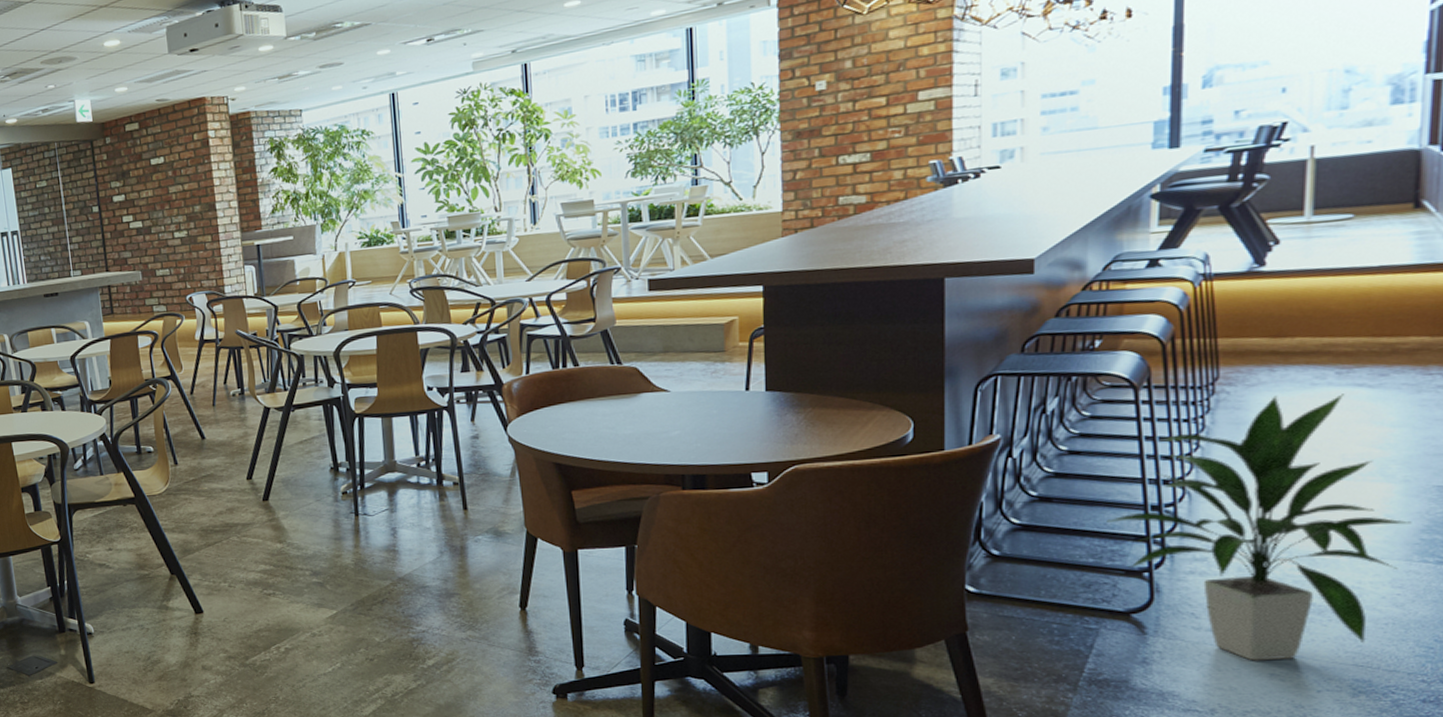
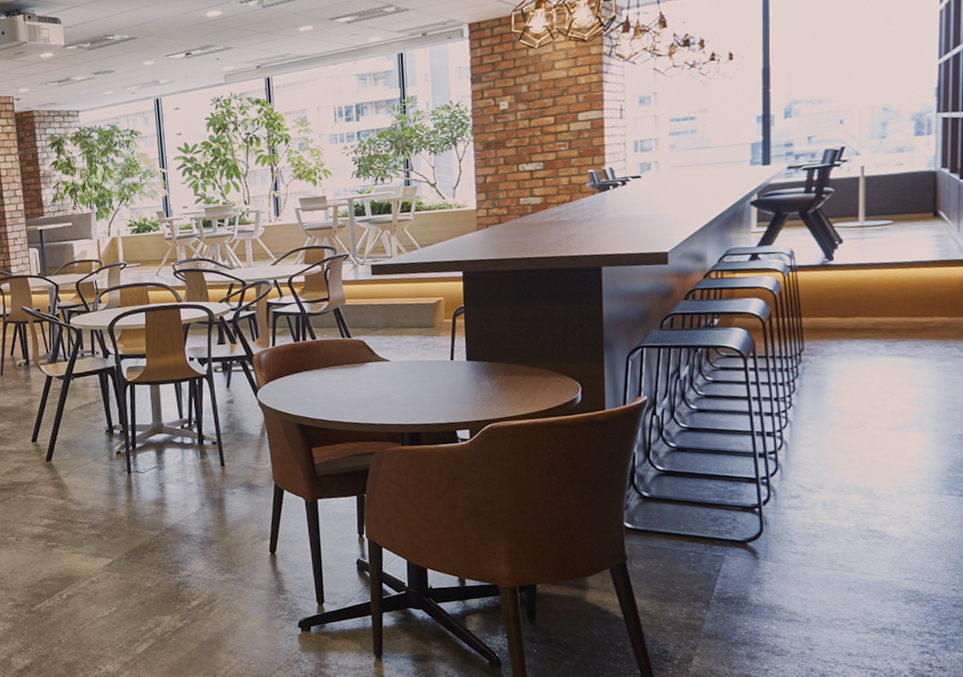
indoor plant: present [1107,394,1412,661] -> none [727,362,941,578]

